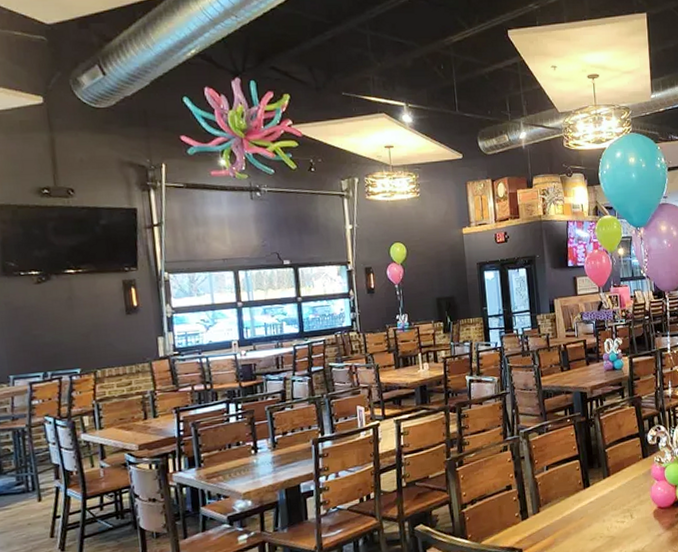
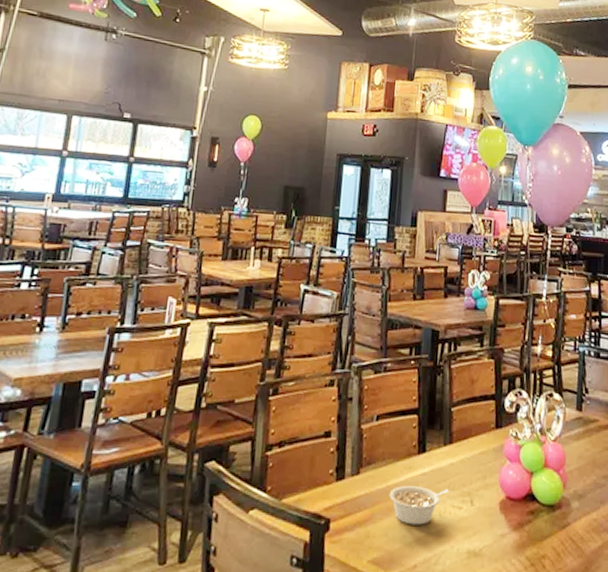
legume: none [565,510,612,542] -> present [389,486,449,525]

